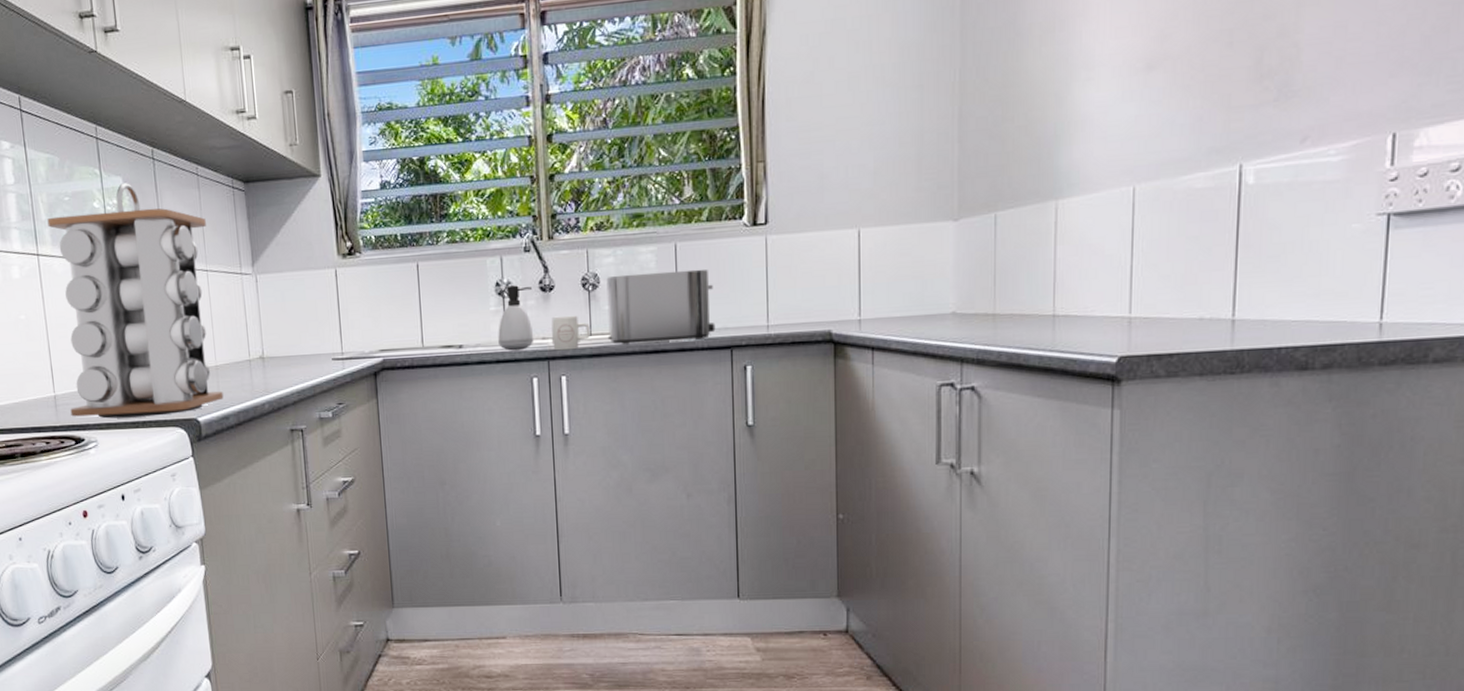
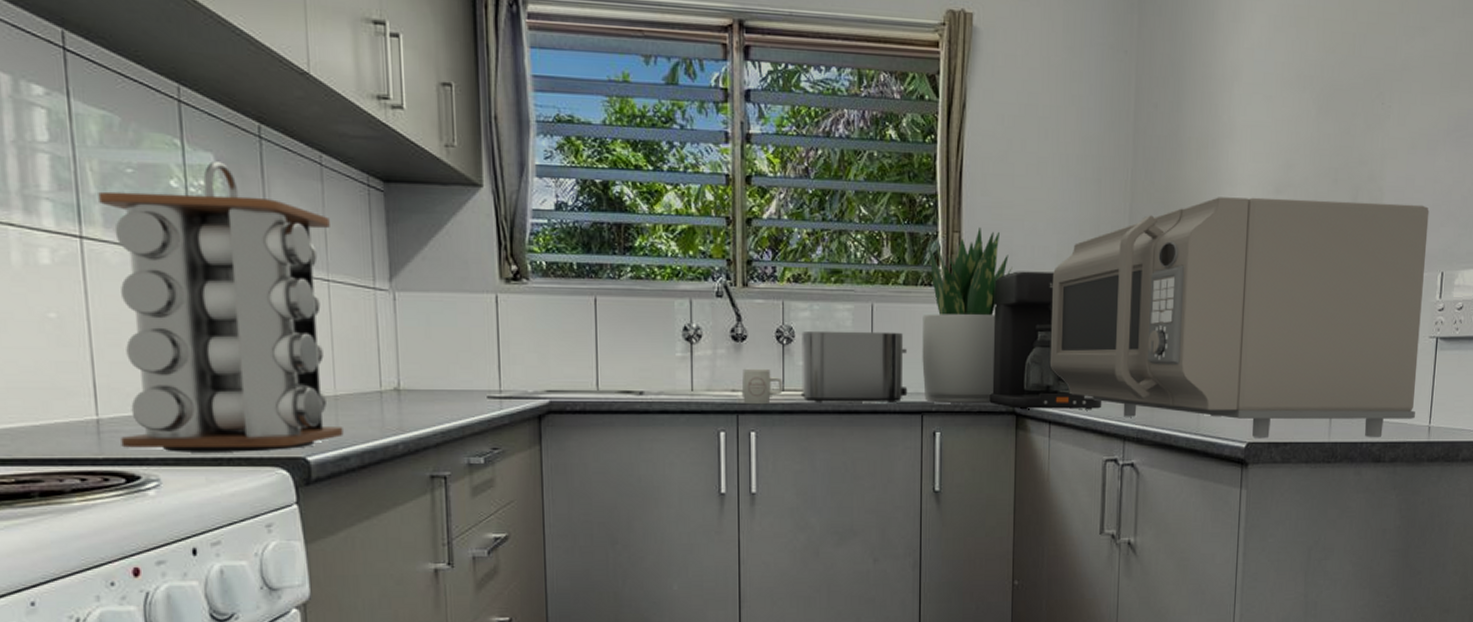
soap dispenser: present [498,285,534,351] -> none [684,331,723,402]
planter: none [728,154,824,337] -> present [922,227,1012,404]
coffee maker: none [803,190,934,338] -> present [989,271,1102,410]
microwave: none [869,55,1371,351] -> present [1049,197,1429,439]

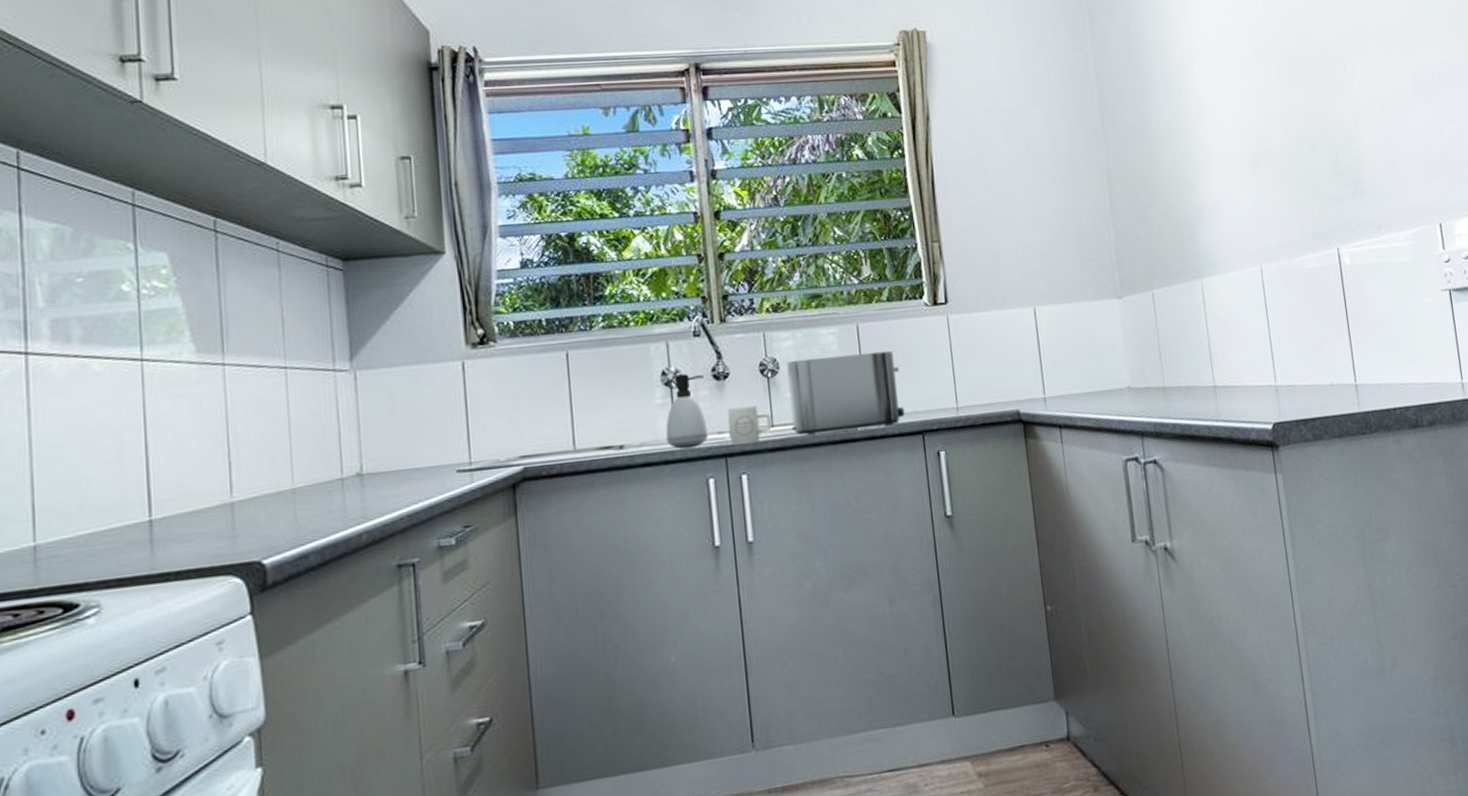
spice rack: present [98,161,344,452] -> none [46,260,302,574]
soap dispenser: none [684,331,723,402] -> present [665,373,709,449]
planter: present [922,227,1012,404] -> none [908,234,998,421]
coffee maker: present [989,271,1102,410] -> none [981,270,1113,417]
microwave: present [1049,197,1429,439] -> none [1041,160,1445,417]

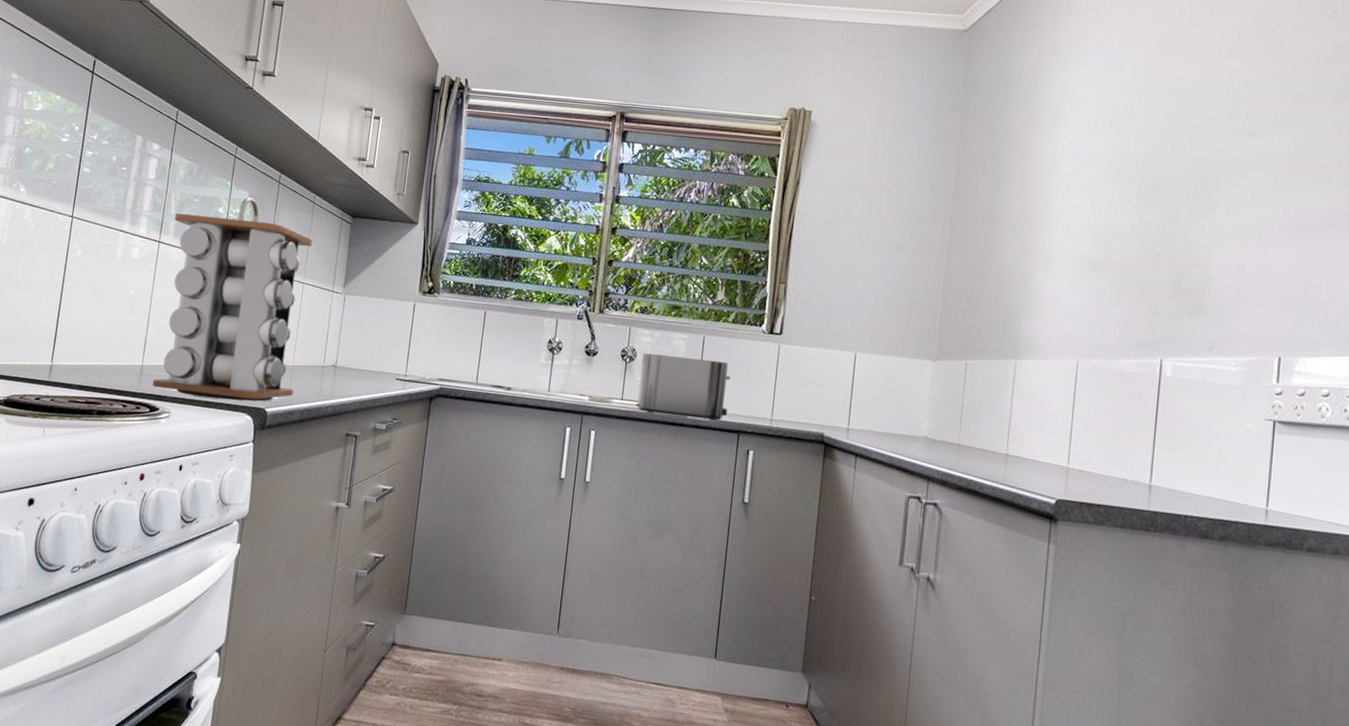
spice rack: none [46,260,302,574] -> present [152,197,312,402]
soap dispenser: present [665,373,709,449] -> none [542,345,578,402]
mug: present [727,404,772,446] -> none [588,378,623,410]

